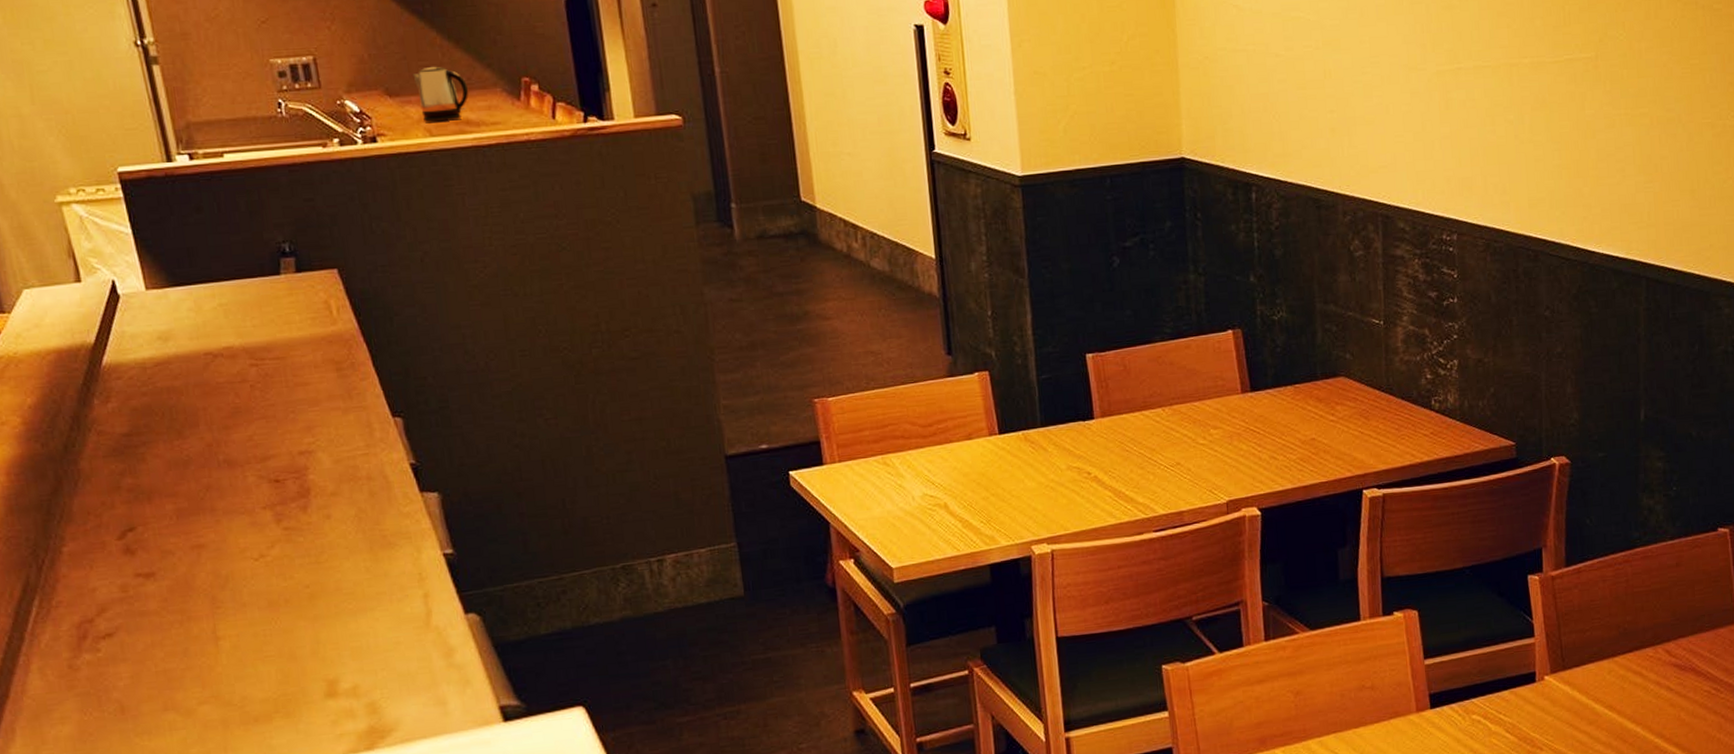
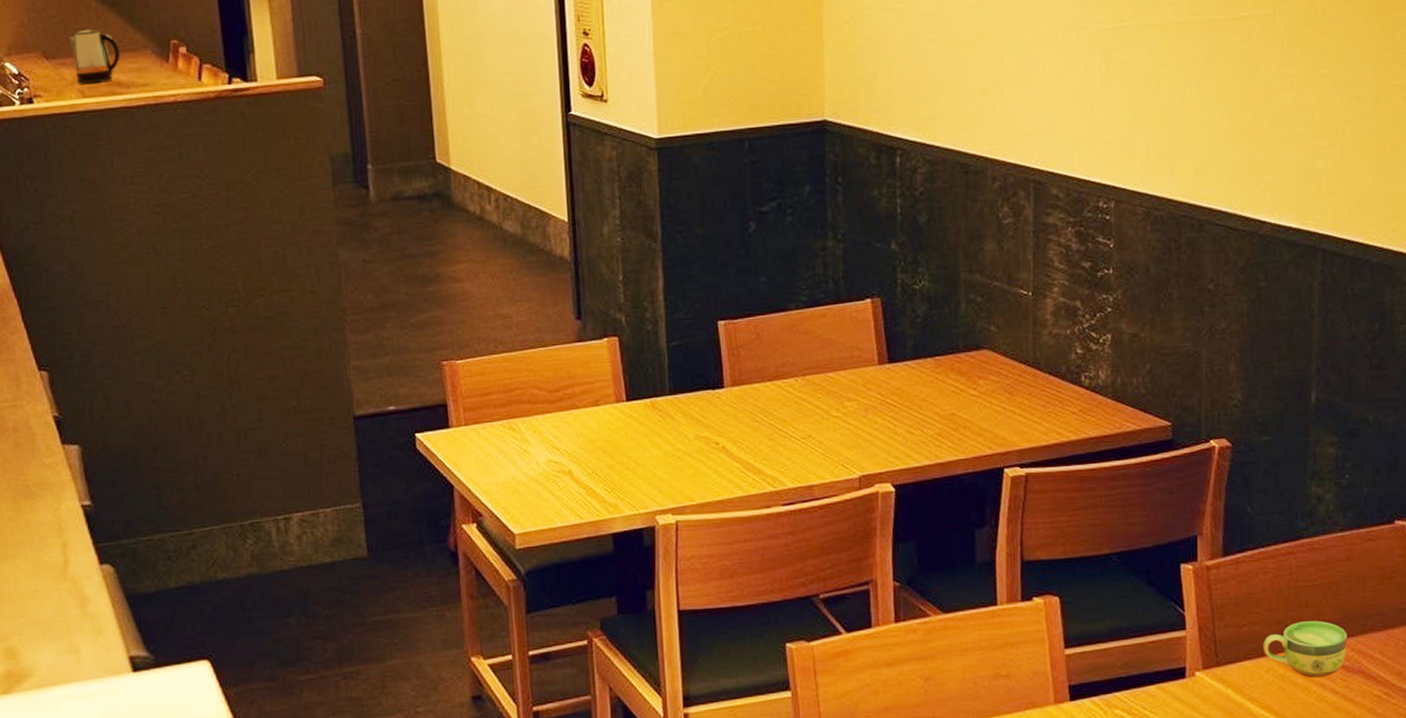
cup: none [1604,623,1680,678] -> present [1263,621,1348,678]

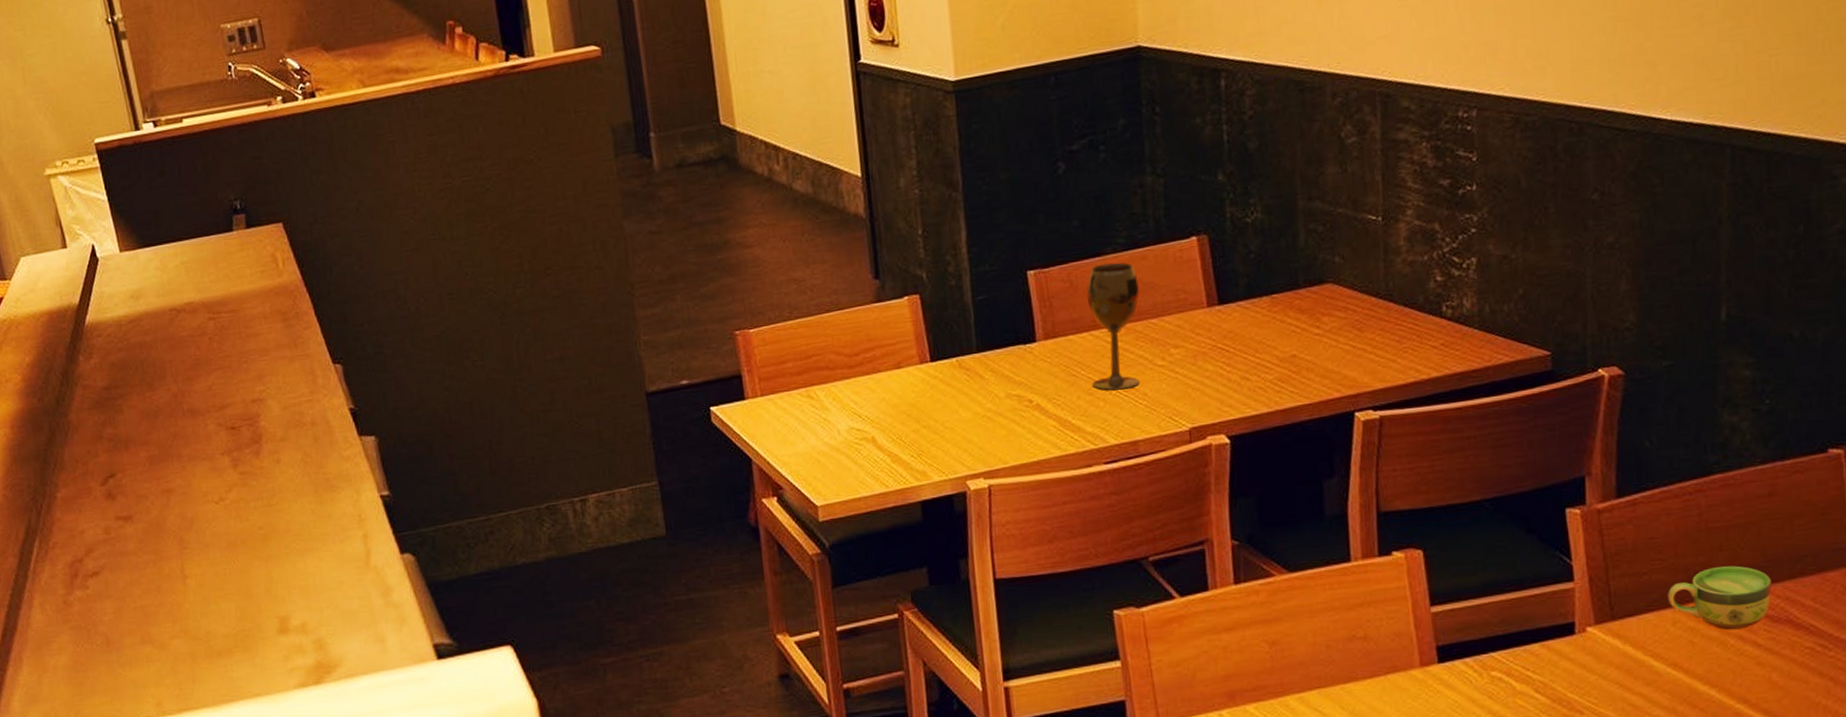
kettle: present [68,29,121,84] -> none [346,17,398,74]
wine glass: none [771,318,819,437] -> present [1086,262,1140,391]

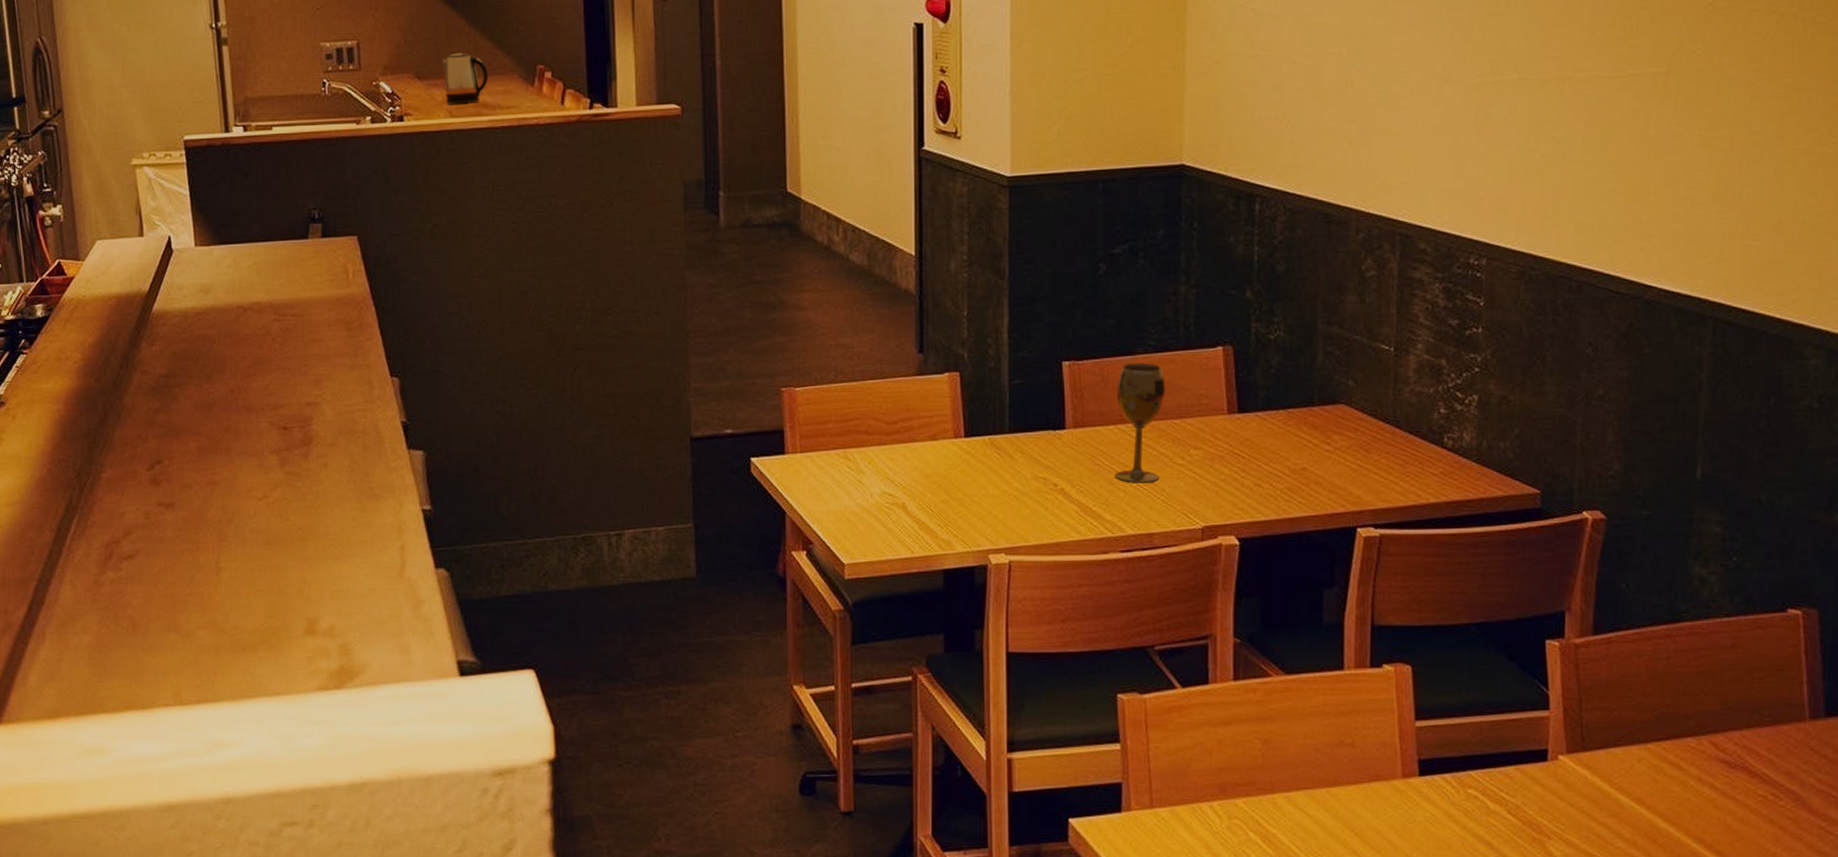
kettle: none [346,17,398,74] -> present [441,52,489,104]
cup: present [1668,565,1772,631] -> none [1635,710,1730,772]

